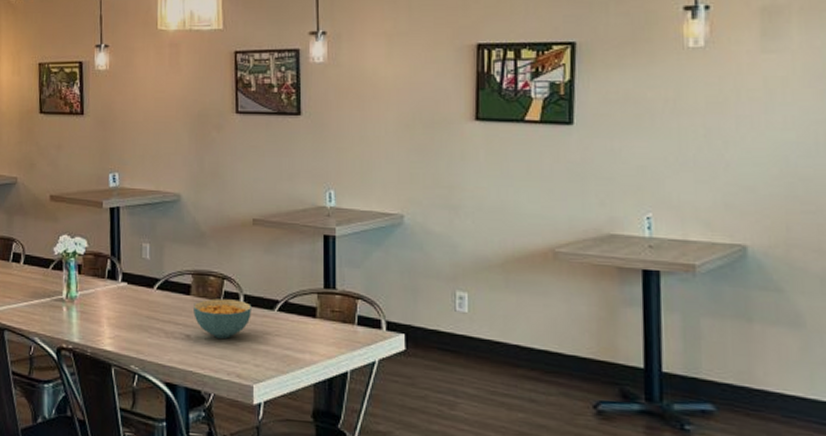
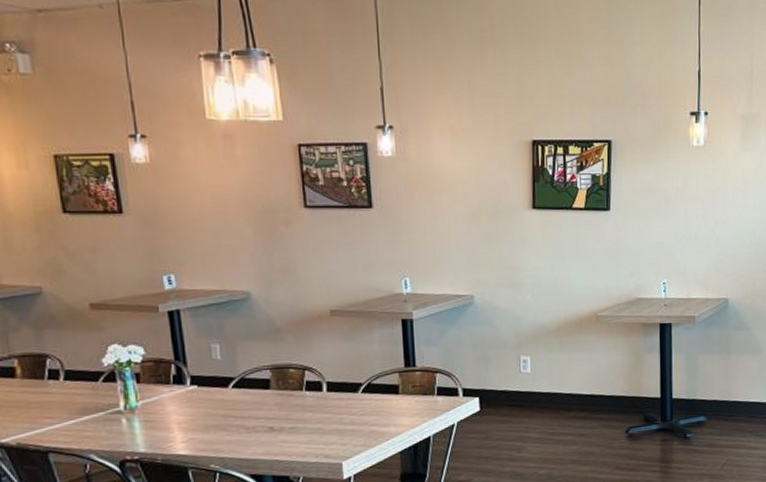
cereal bowl: present [194,298,252,339] -> none [274,387,336,425]

